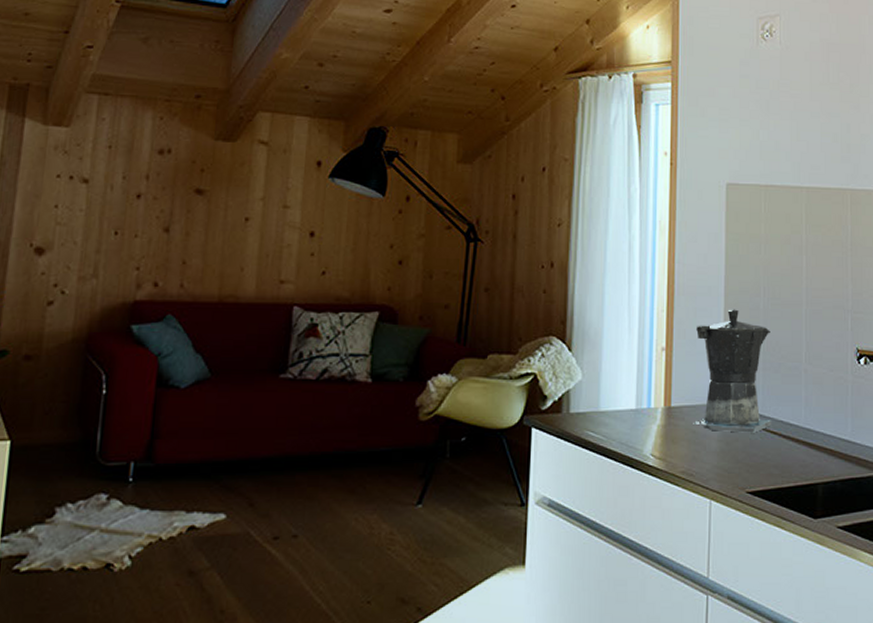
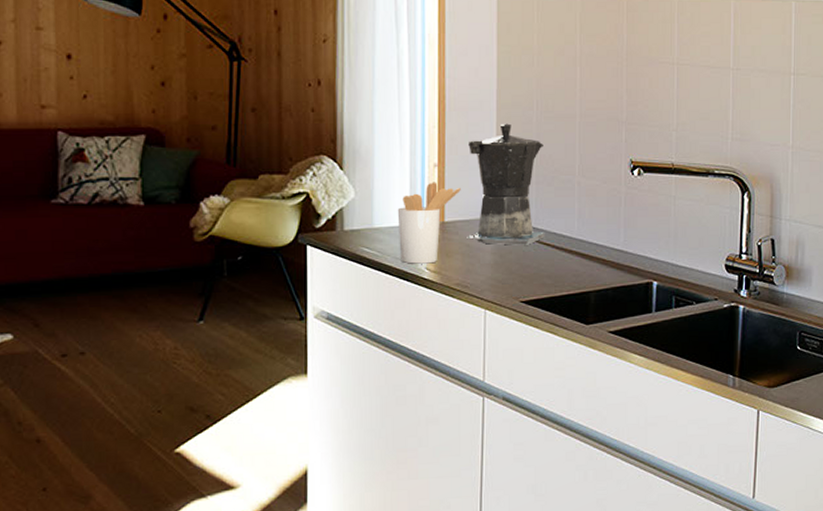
utensil holder: none [624,366,688,450] -> present [397,182,461,264]

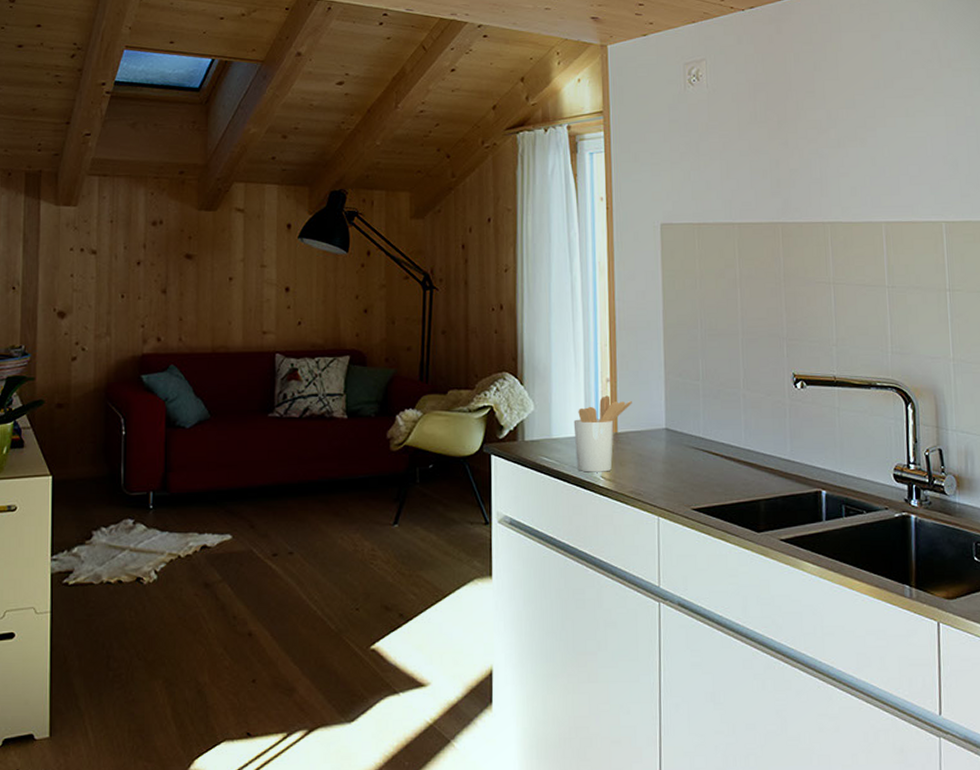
coffee maker: present [467,123,545,245] -> none [638,341,714,455]

